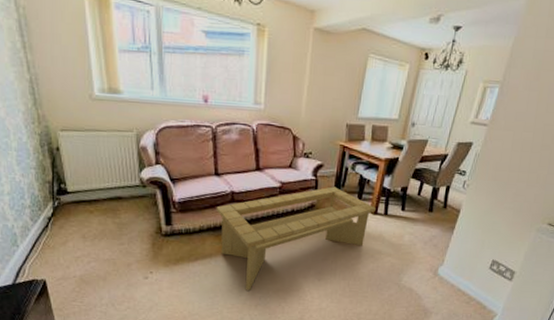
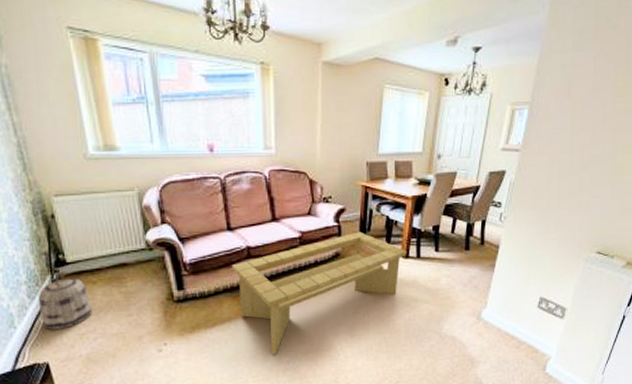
basket: none [39,199,88,251] -> present [37,271,92,330]

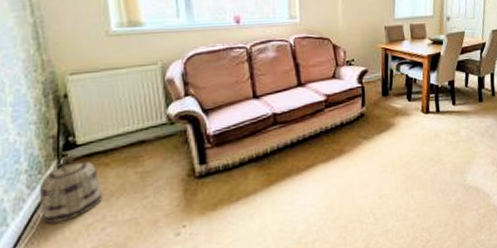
coffee table: present [231,231,406,355] -> none [257,91,427,226]

